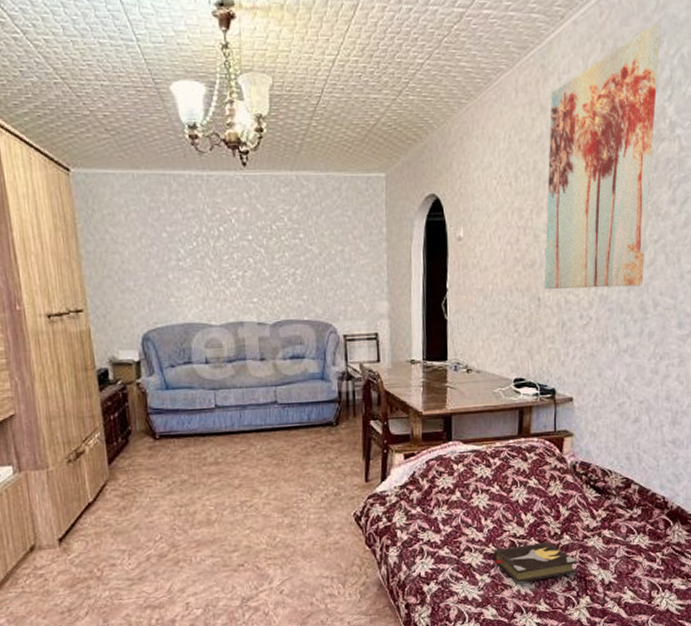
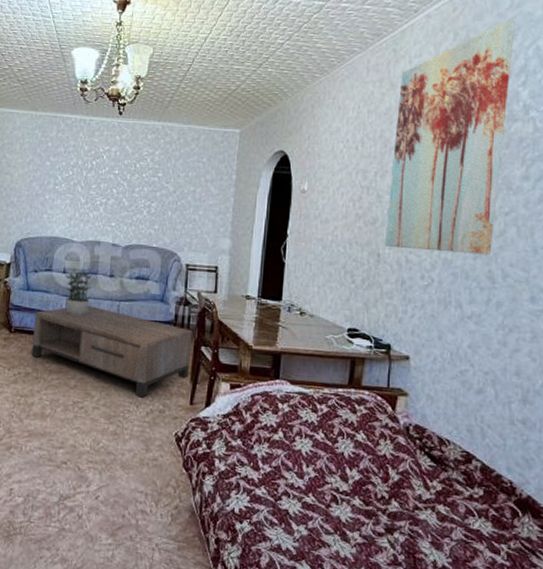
coffee table: none [180,395,361,484] -> present [31,305,192,398]
potted plant: none [209,358,243,410] -> present [65,271,92,317]
hardback book: present [492,541,577,585] -> none [311,500,405,549]

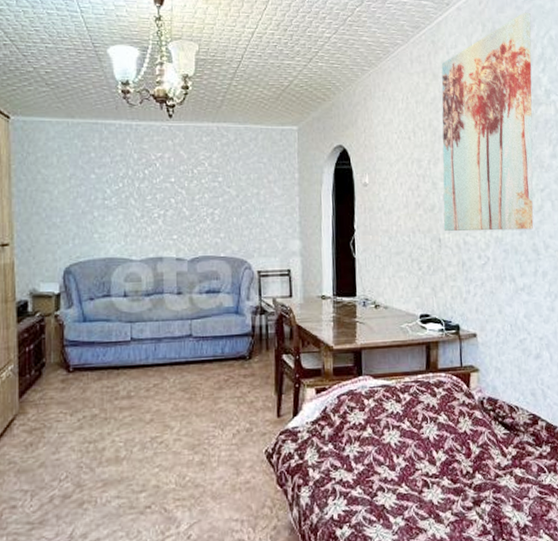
coffee table: present [31,305,192,398] -> none [96,329,273,420]
potted plant: present [65,271,92,317] -> none [127,292,159,343]

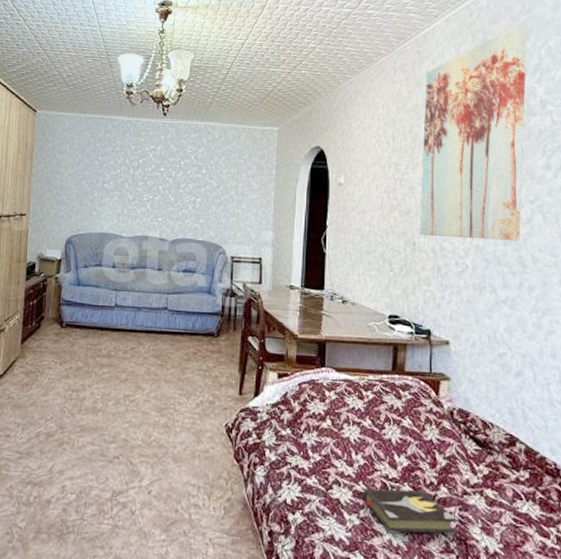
hardback book: none [406,481,491,528] -> present [362,488,456,535]

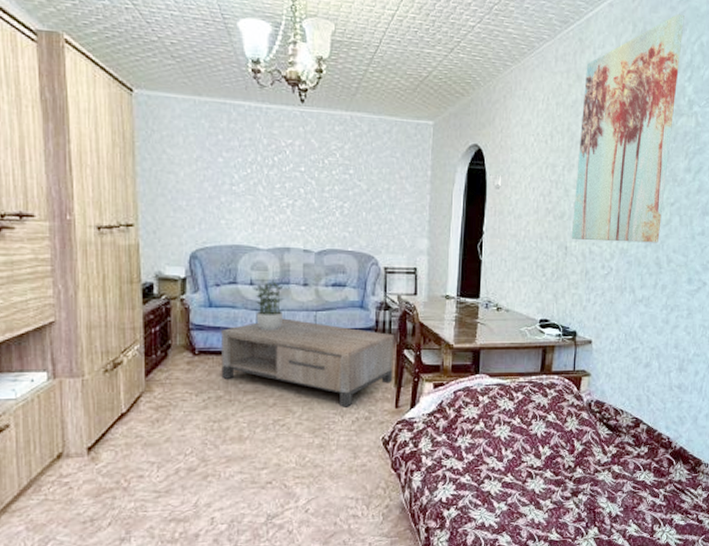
coffee table: none [82,299,239,389] -> present [221,318,394,407]
potted plant: none [115,265,141,310] -> present [253,281,284,331]
hardback book: present [362,488,456,535] -> none [510,473,587,514]

